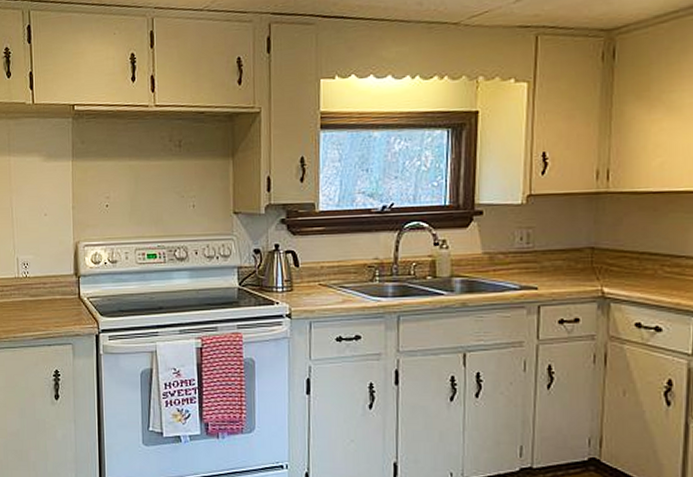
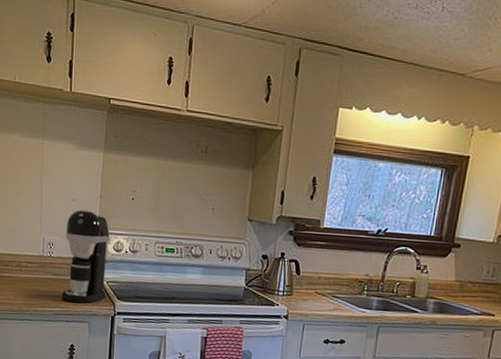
coffee maker: none [40,223,89,323] -> present [61,209,110,303]

